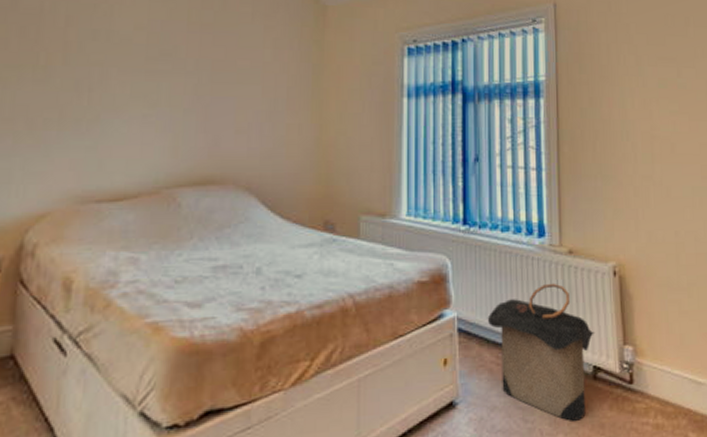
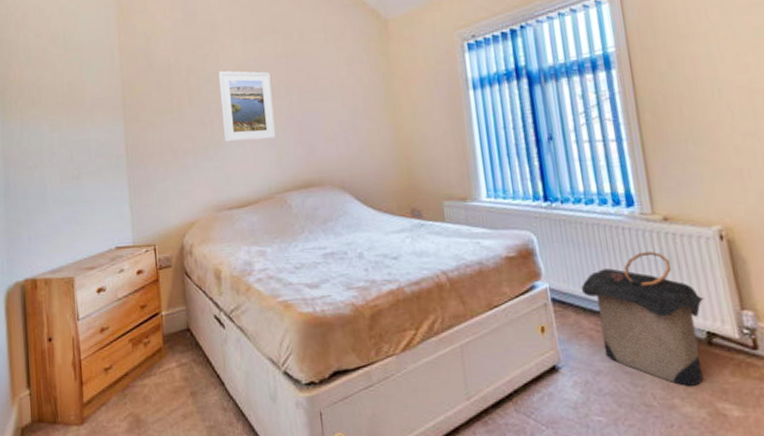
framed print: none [104,28,178,120] -> present [218,71,276,142]

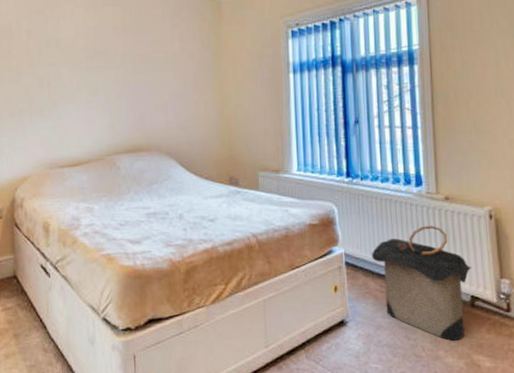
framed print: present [218,71,276,142] -> none [58,36,110,105]

